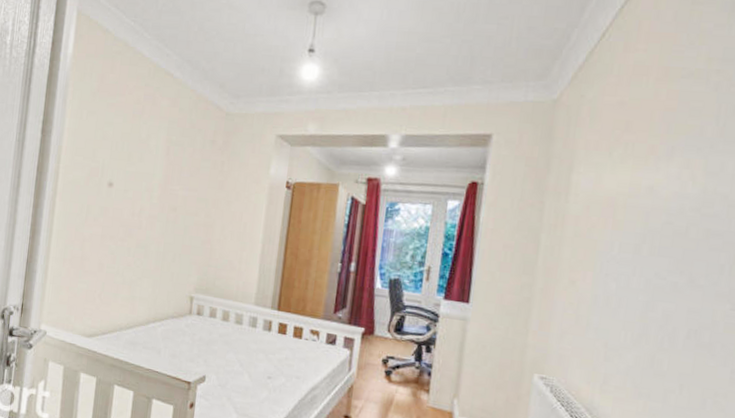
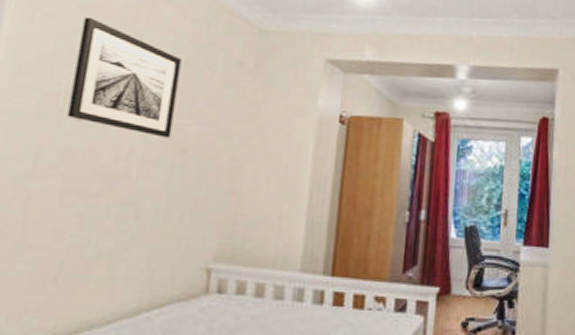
wall art: none [103,112,173,200] -> present [67,17,182,138]

